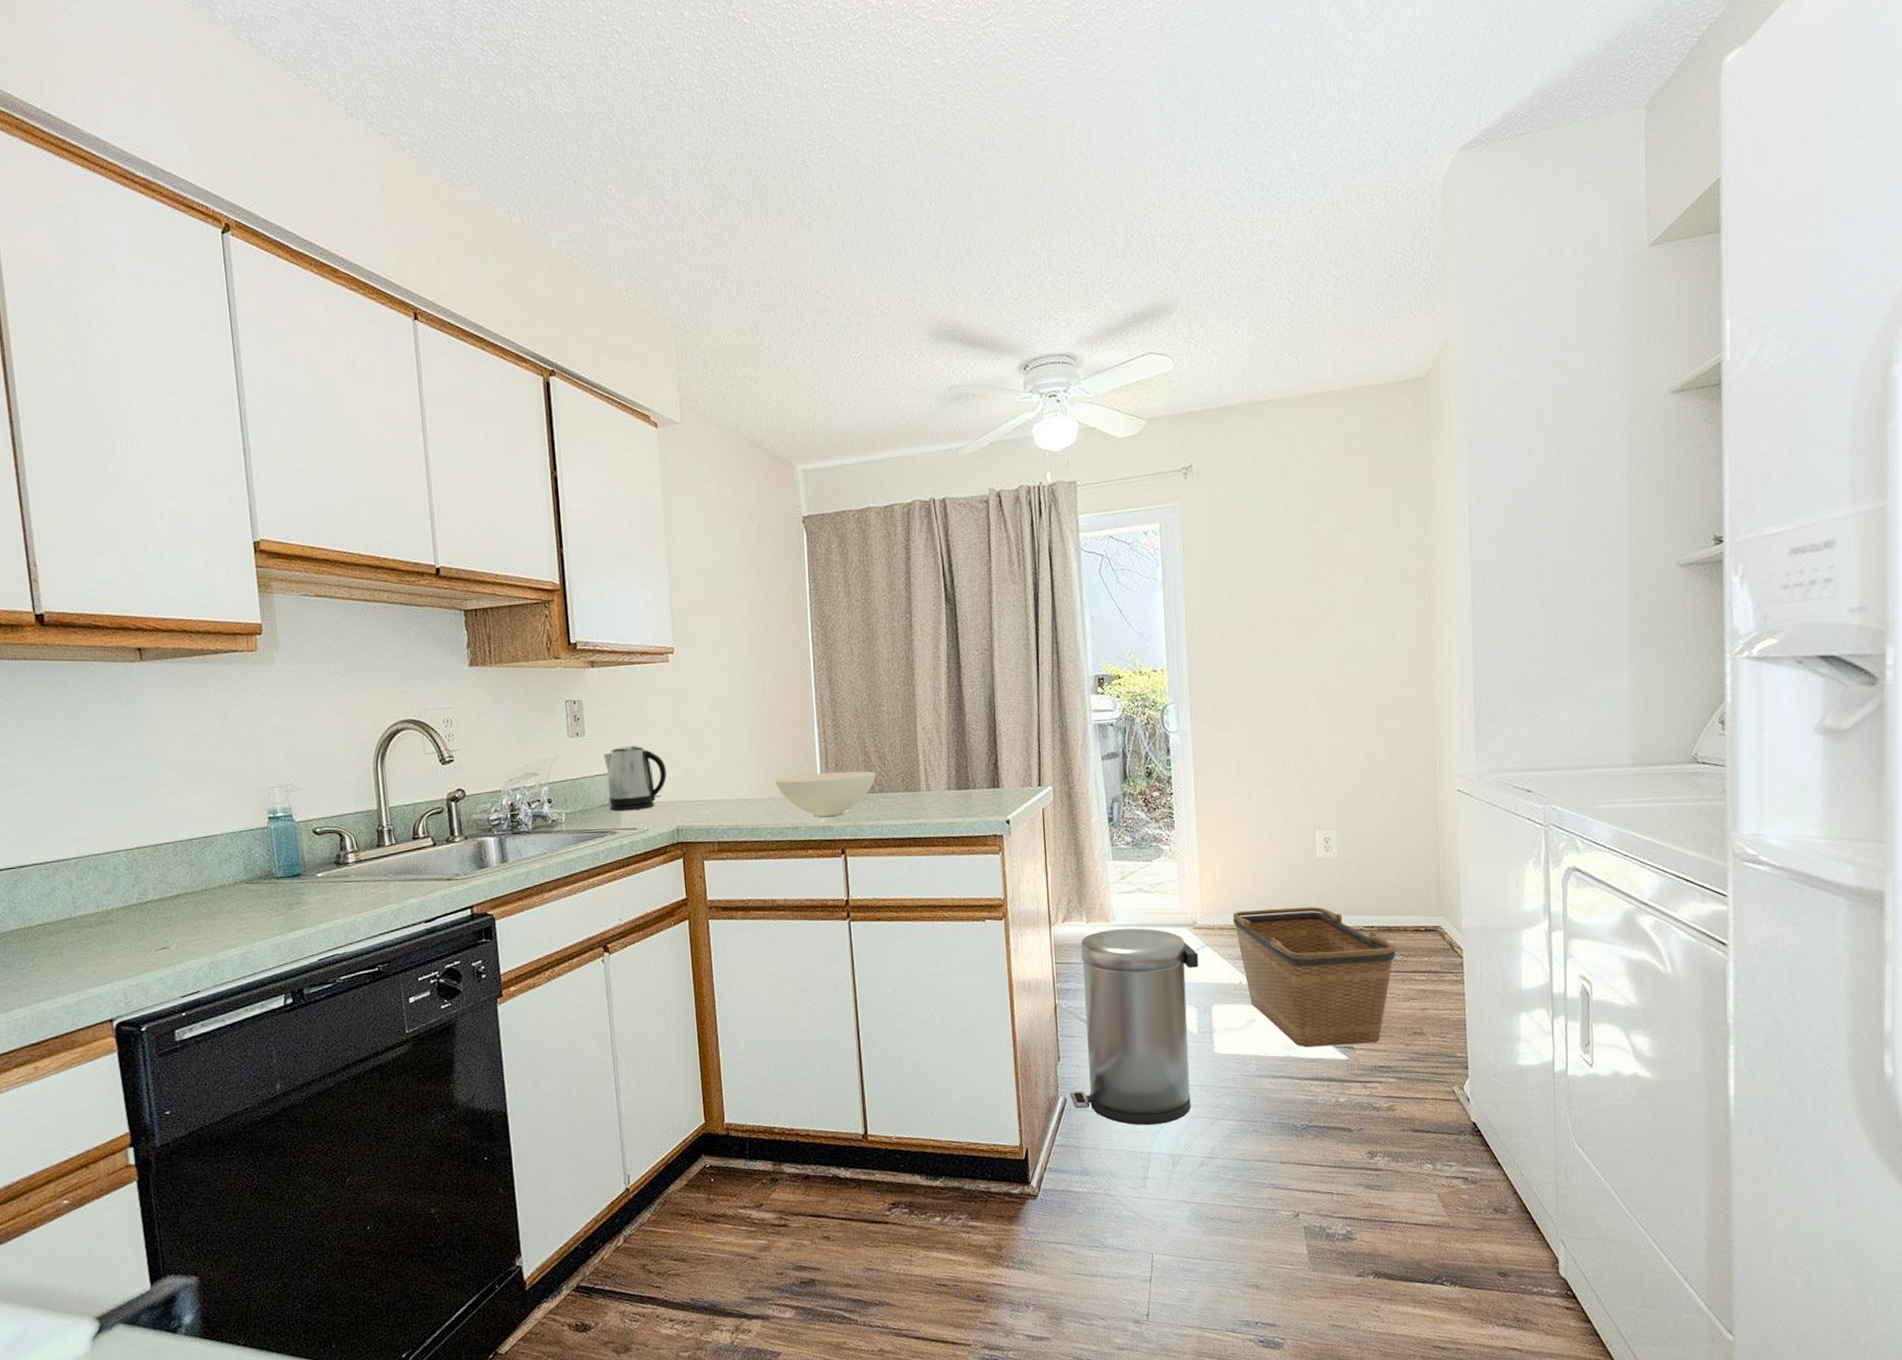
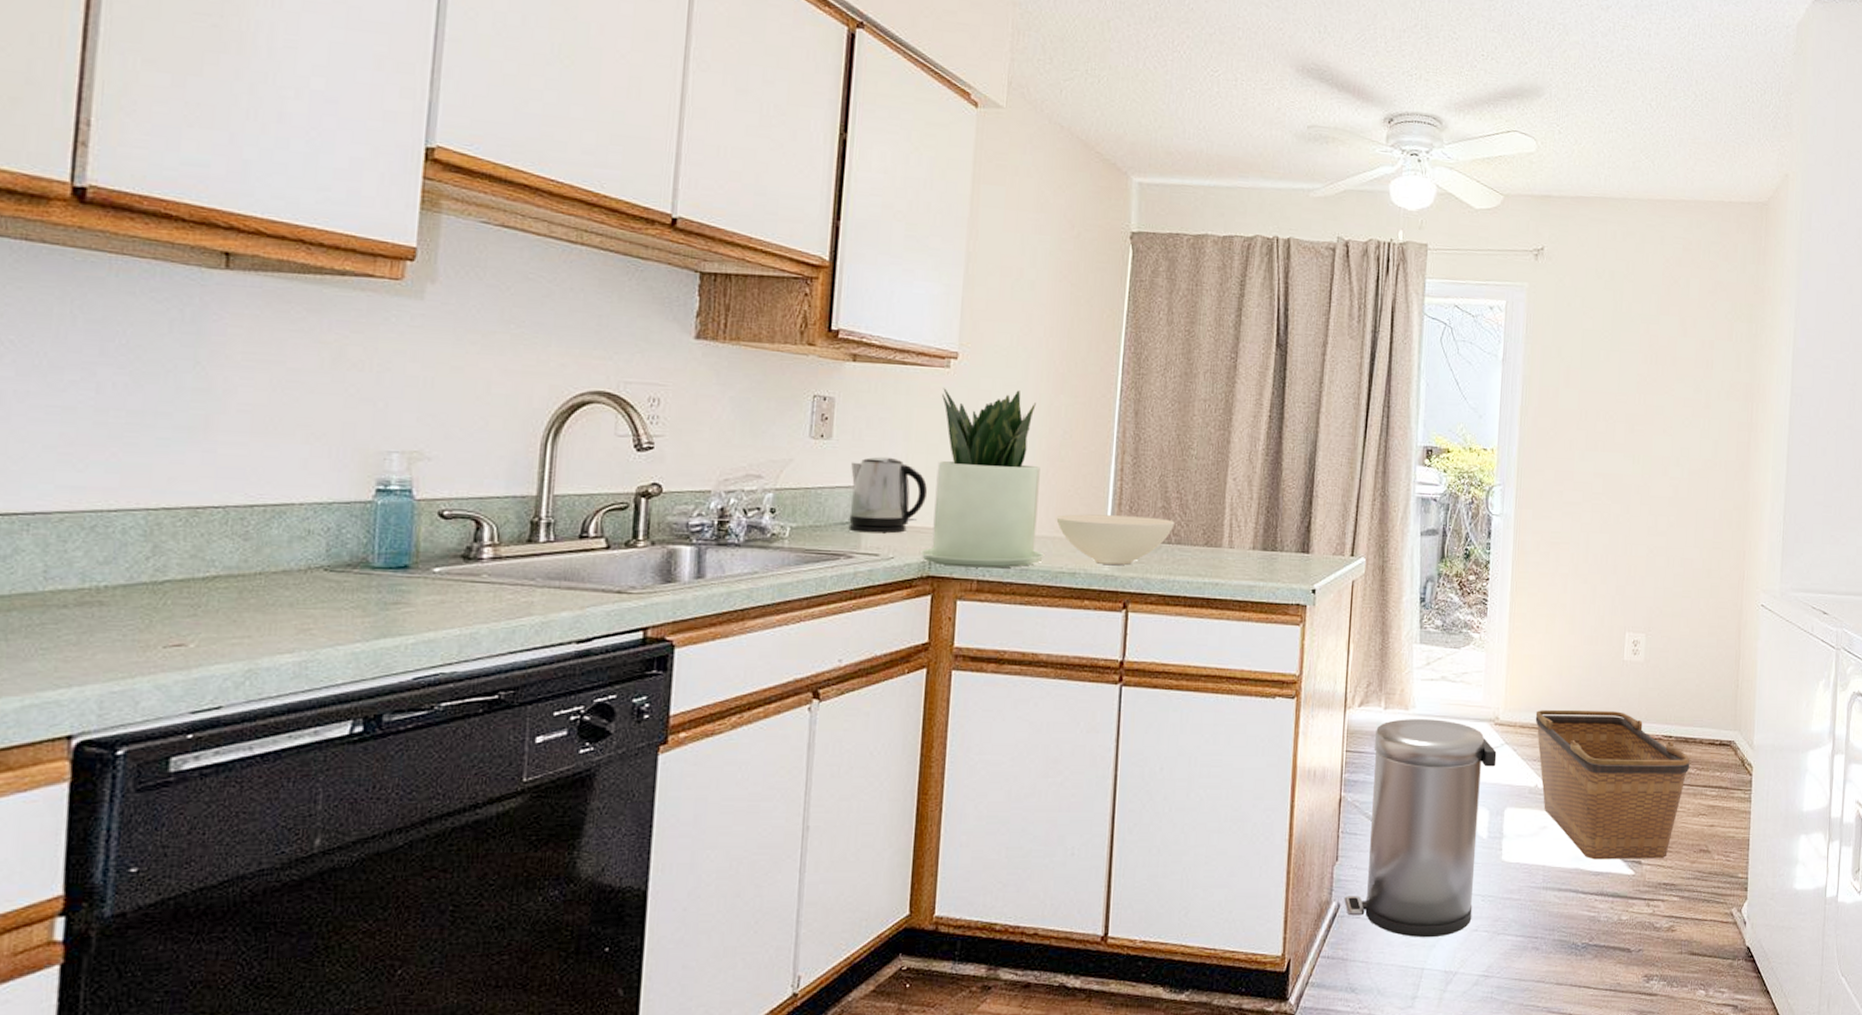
planter: none [666,673,771,832] -> present [919,388,1046,568]

